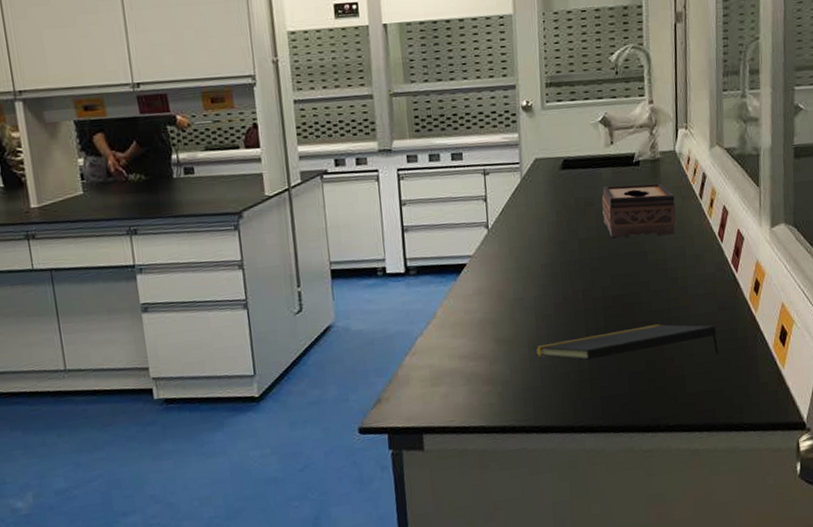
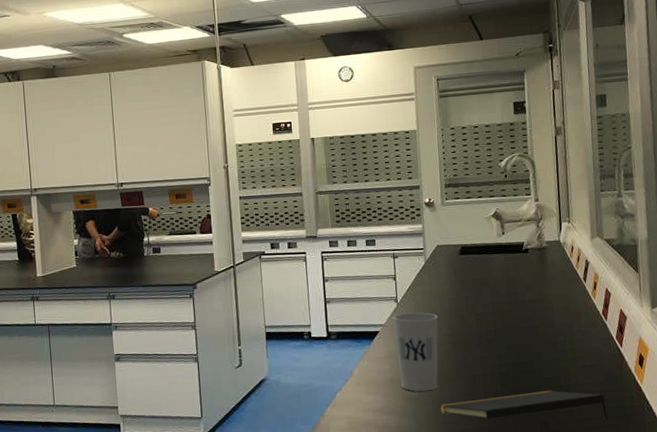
cup: none [483,240,536,333] -> present [393,312,439,392]
tissue box: present [601,183,676,238] -> none [495,268,563,314]

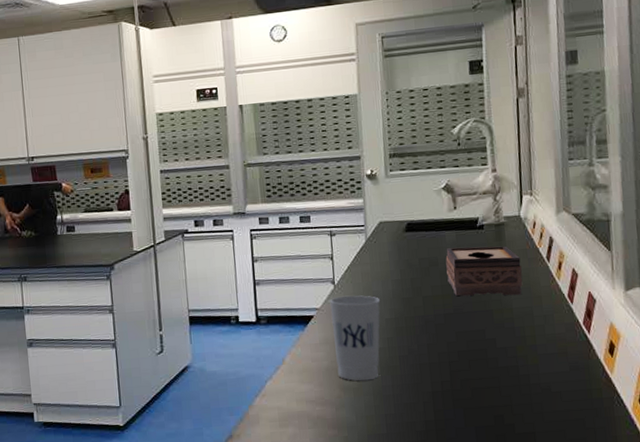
notepad: present [438,390,609,420] -> none [379,380,573,413]
tissue box: none [495,268,563,314] -> present [445,246,523,296]

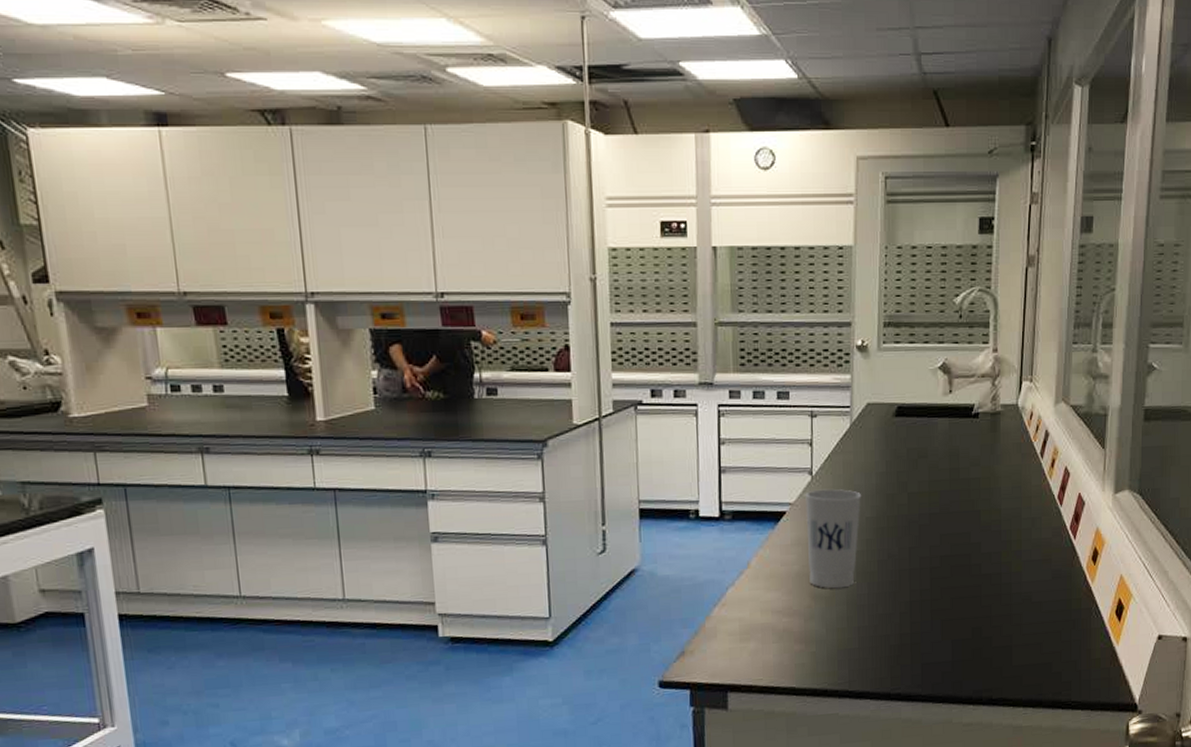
tissue box: present [445,246,523,296] -> none [936,437,1015,495]

